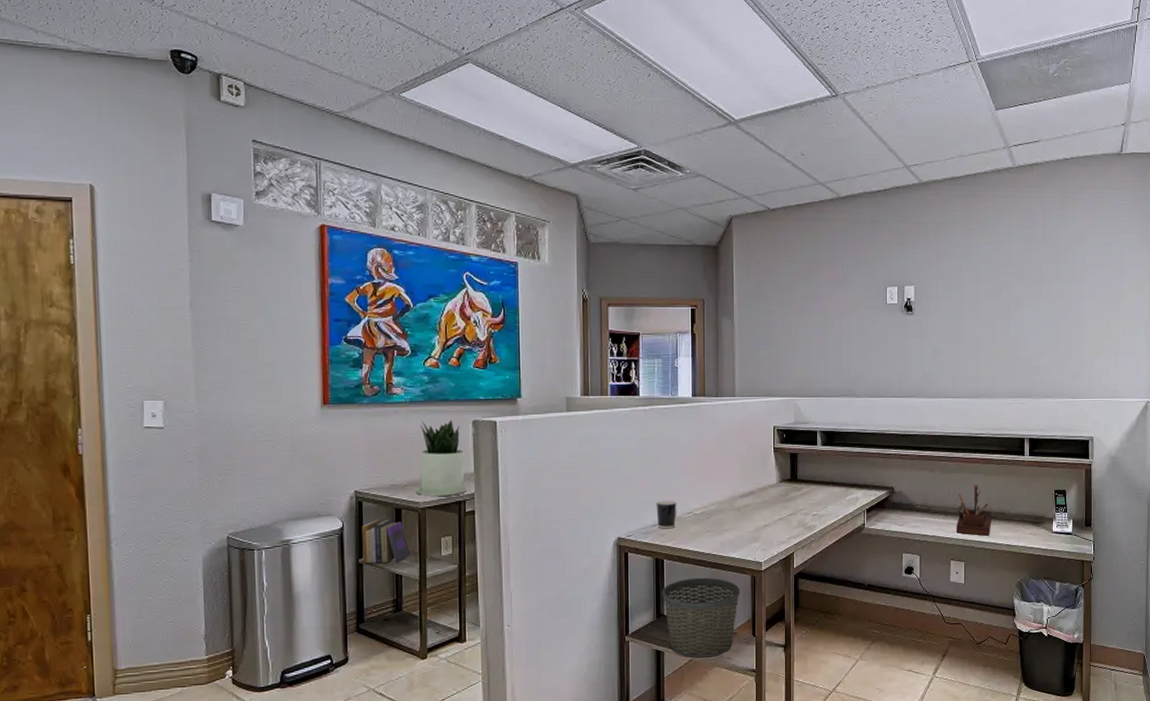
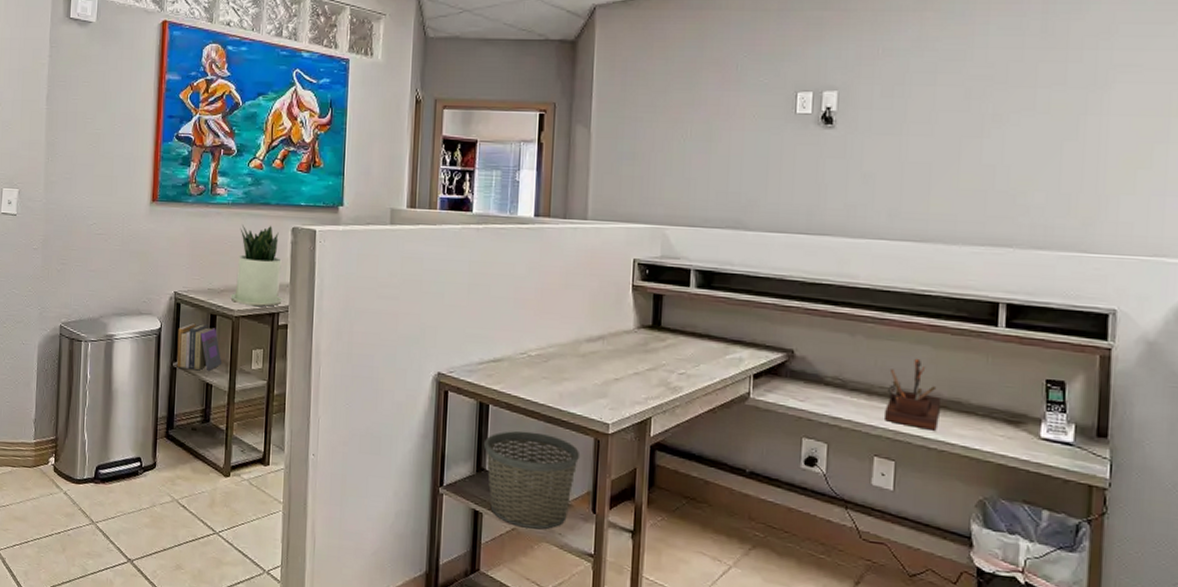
mug: present [656,500,677,529] -> none [483,335,509,370]

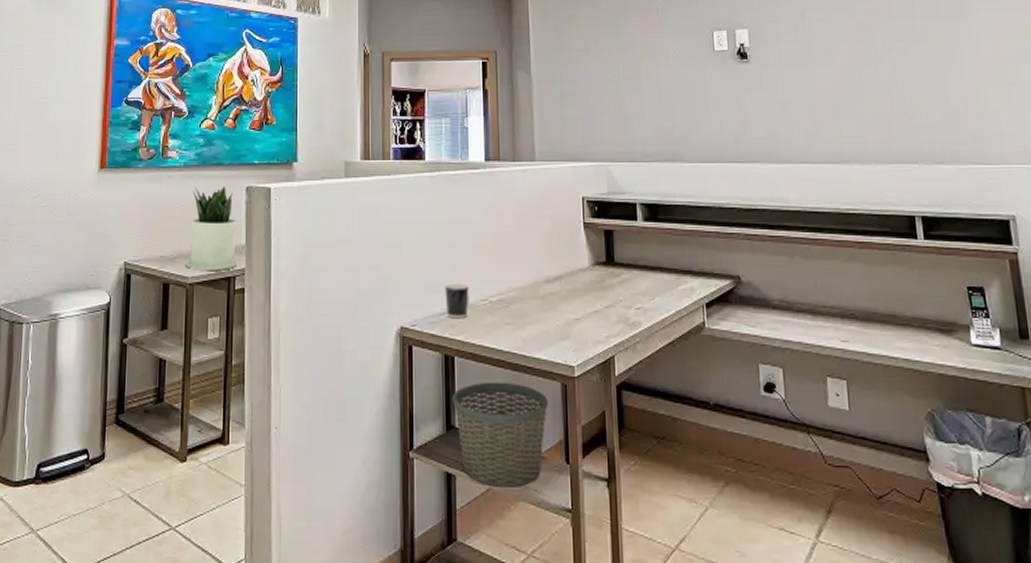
books: present [176,323,222,370] -> none [127,295,176,344]
mug: none [483,335,509,370] -> present [445,283,469,319]
desk organizer: present [885,358,940,431] -> none [828,275,880,346]

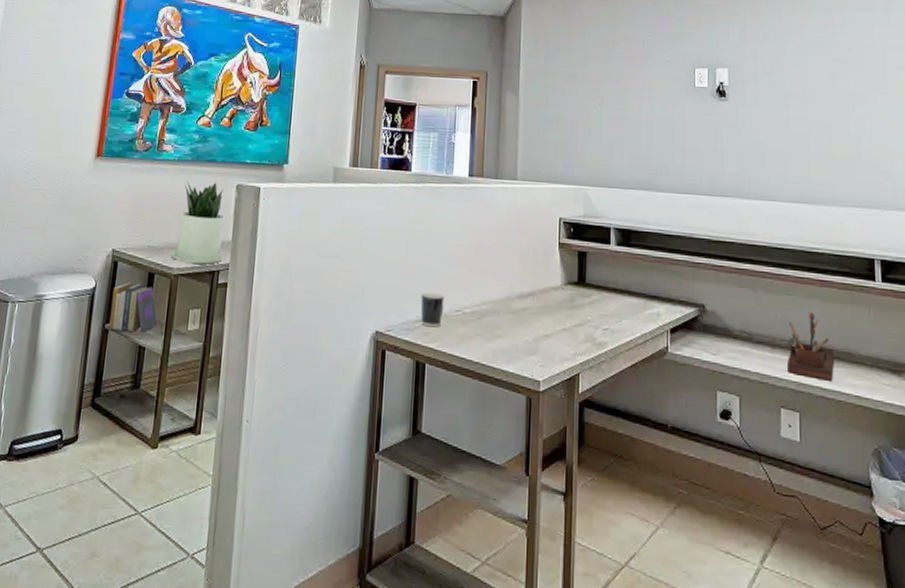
books: none [127,295,176,344] -> present [109,282,158,332]
basket: present [451,382,549,487] -> none [419,390,513,495]
desk organizer: none [828,275,880,346] -> present [787,312,834,381]

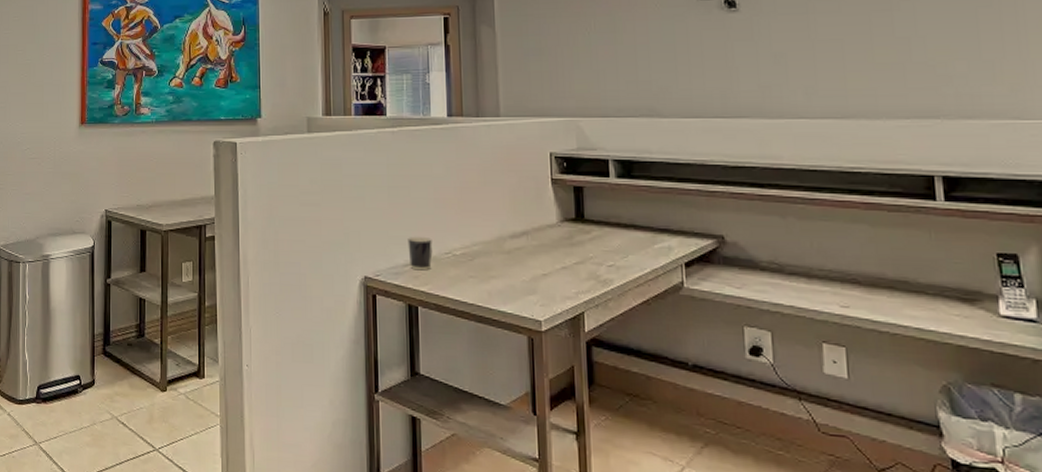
books: present [109,282,158,332] -> none [110,240,154,285]
planter: present [170,181,225,265] -> none [158,140,210,219]
desk organizer: present [787,312,834,381] -> none [827,238,887,313]

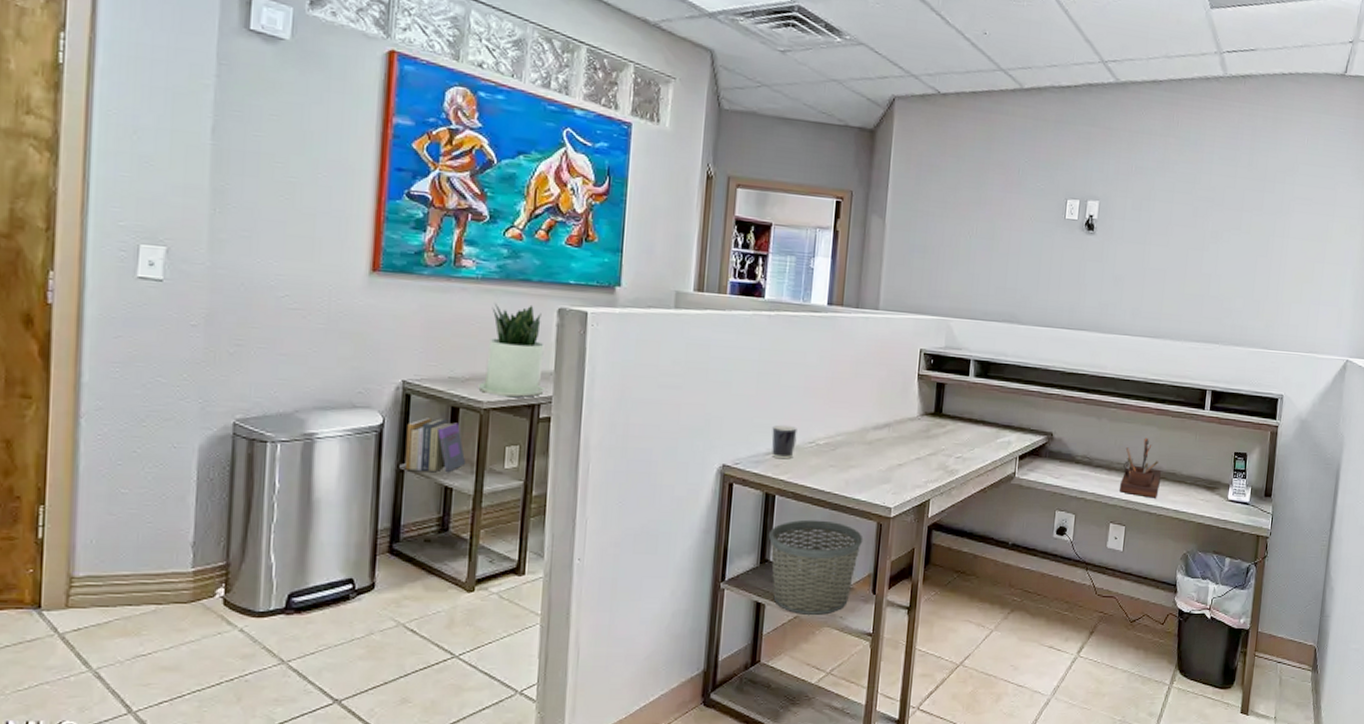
books: none [110,240,154,285] -> present [404,418,466,472]
planter: none [158,140,210,219] -> present [478,303,546,397]
basket: none [415,332,515,434] -> present [768,519,864,615]
desk organizer: none [827,238,887,313] -> present [1120,438,1161,498]

